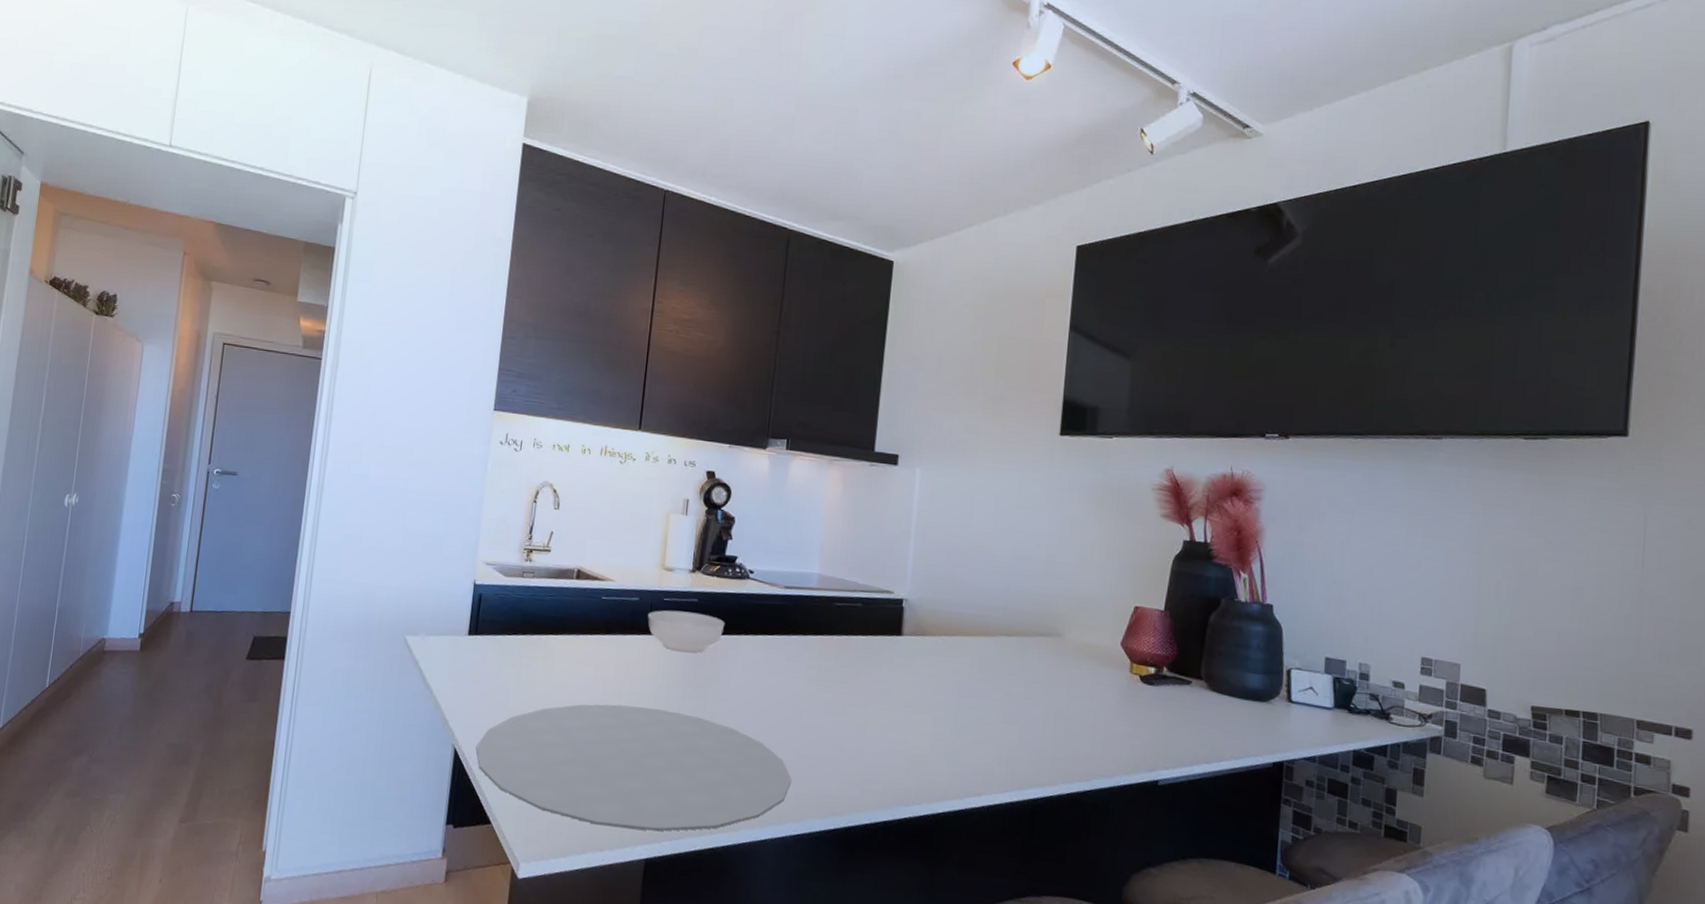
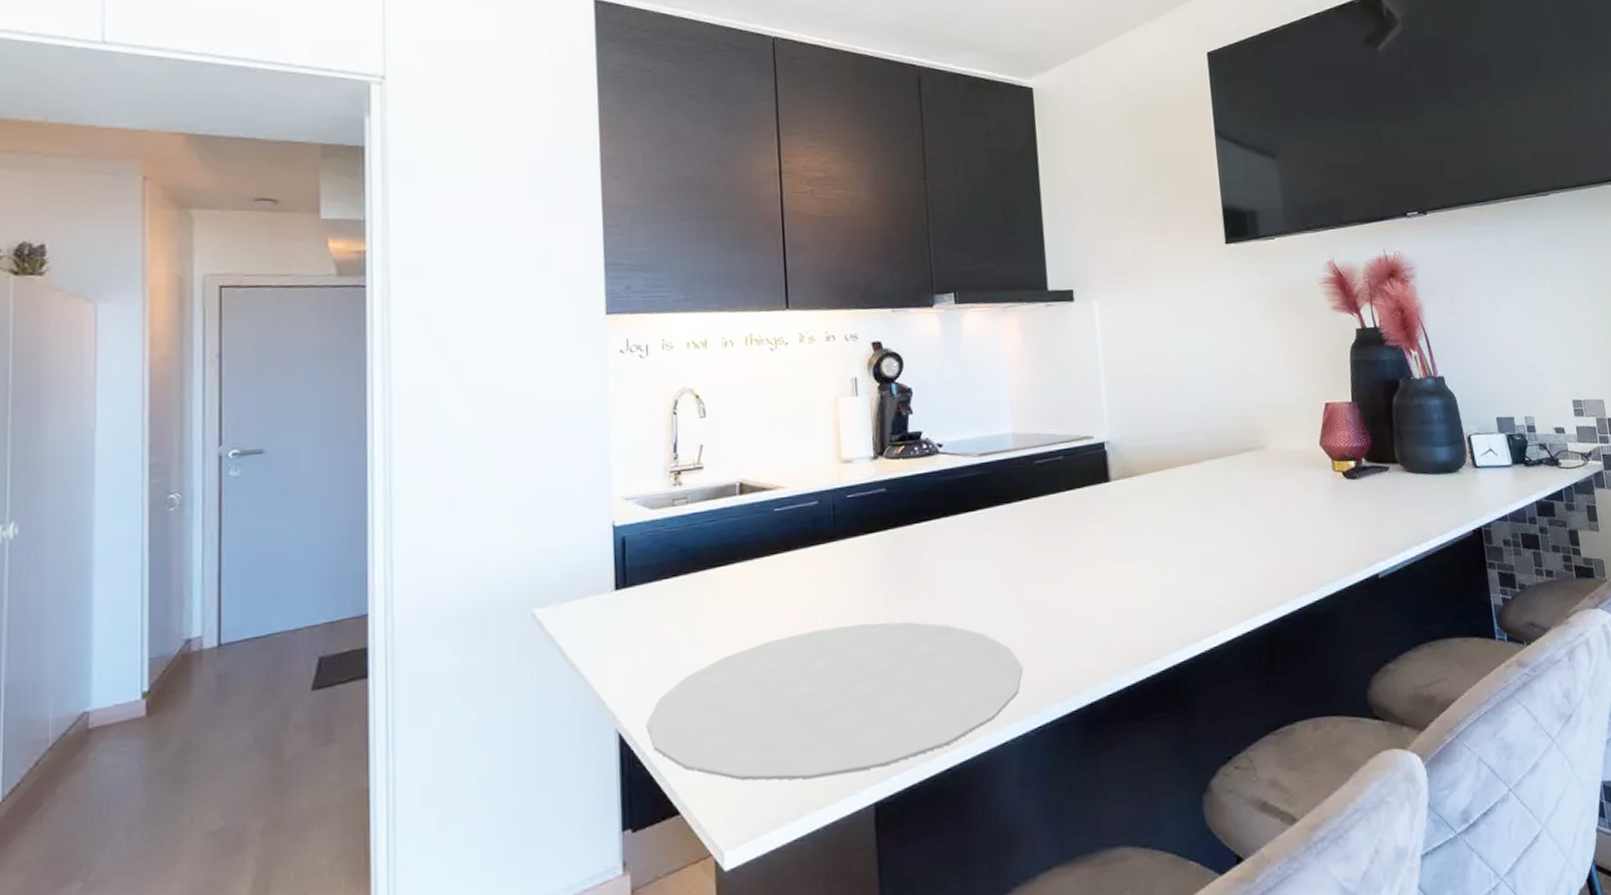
bowl: present [647,610,725,653] -> none [831,503,921,553]

